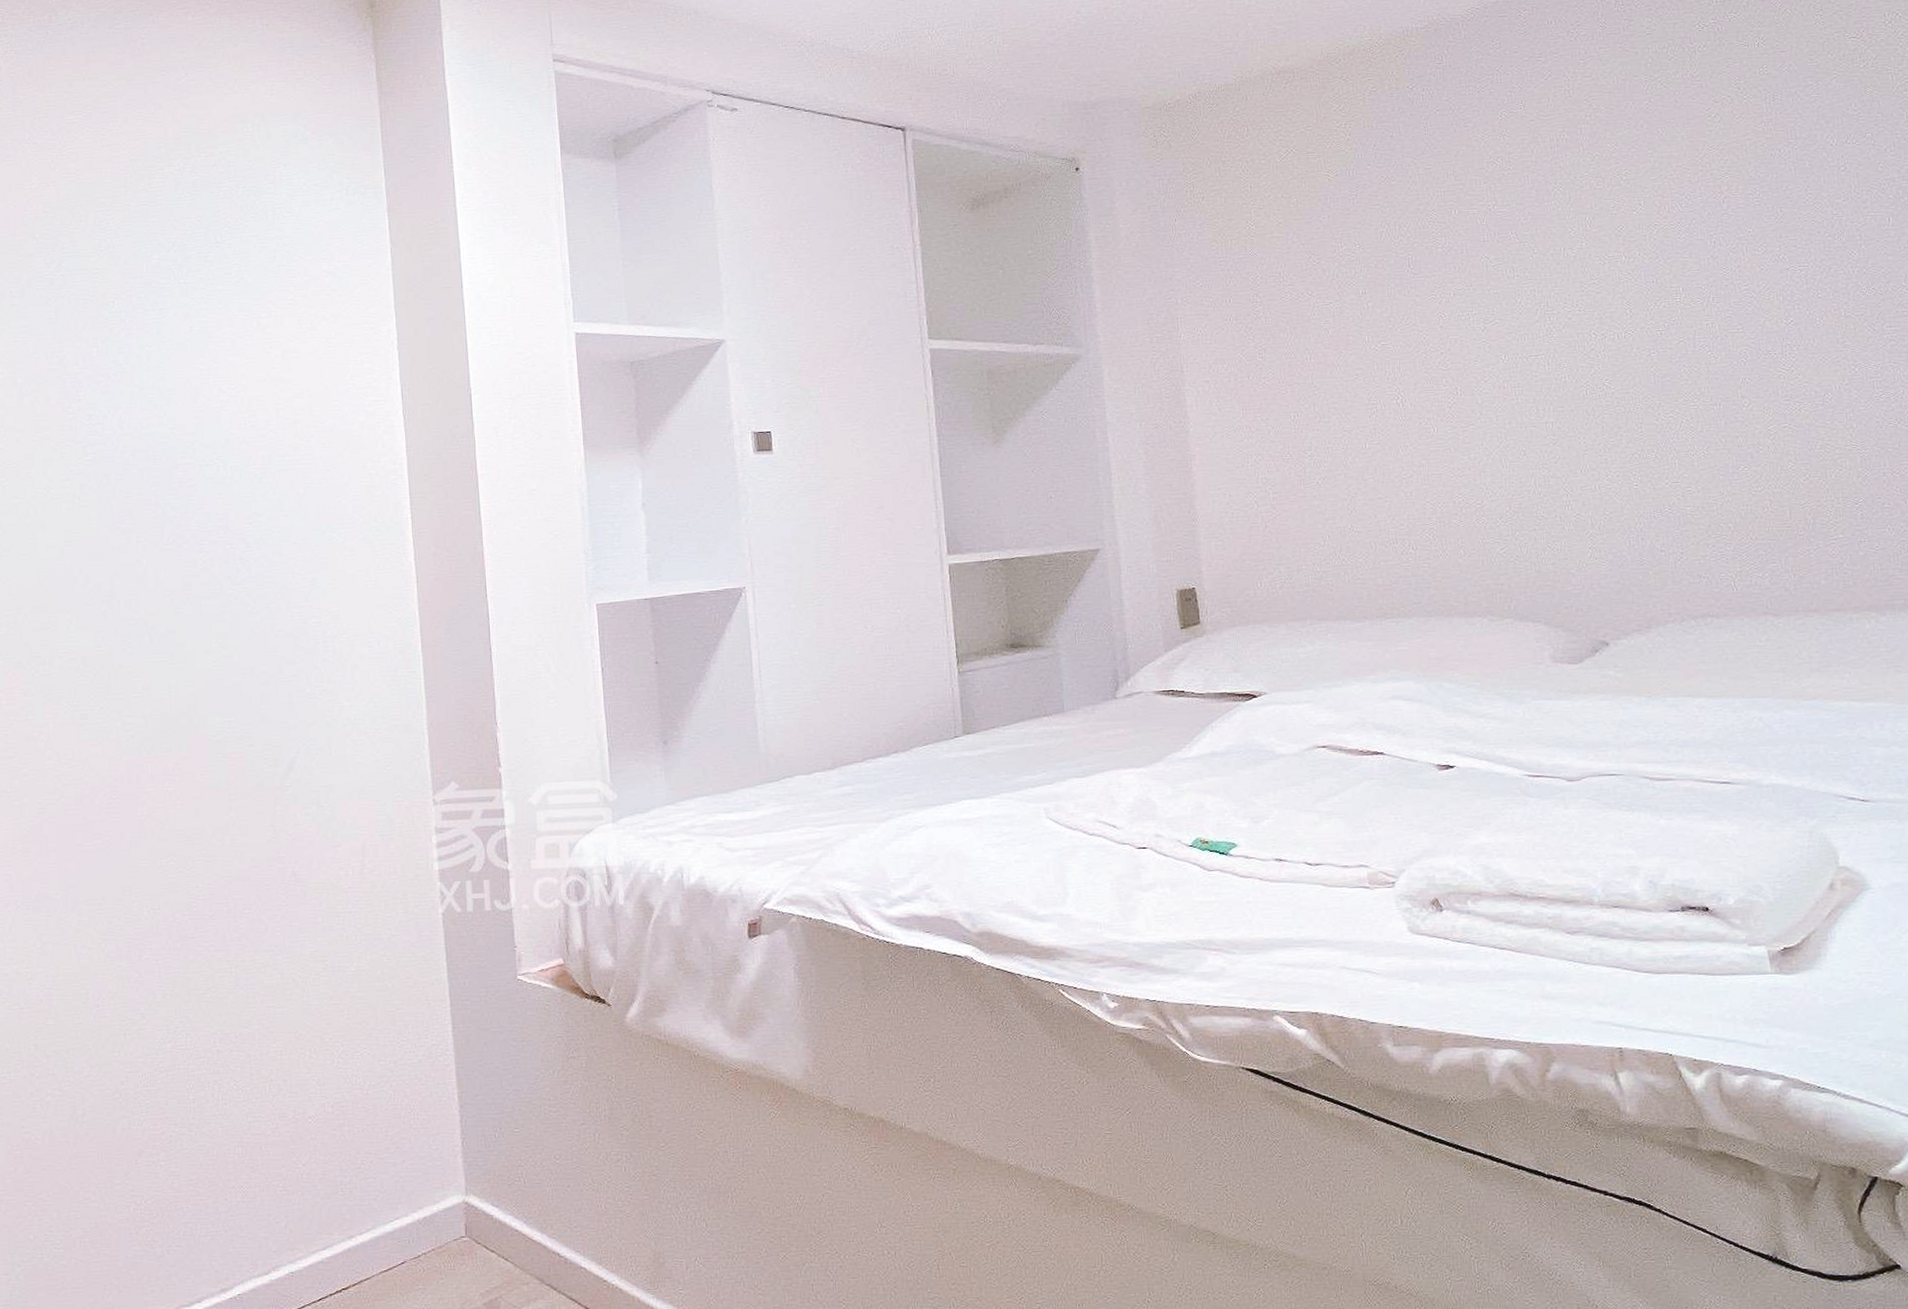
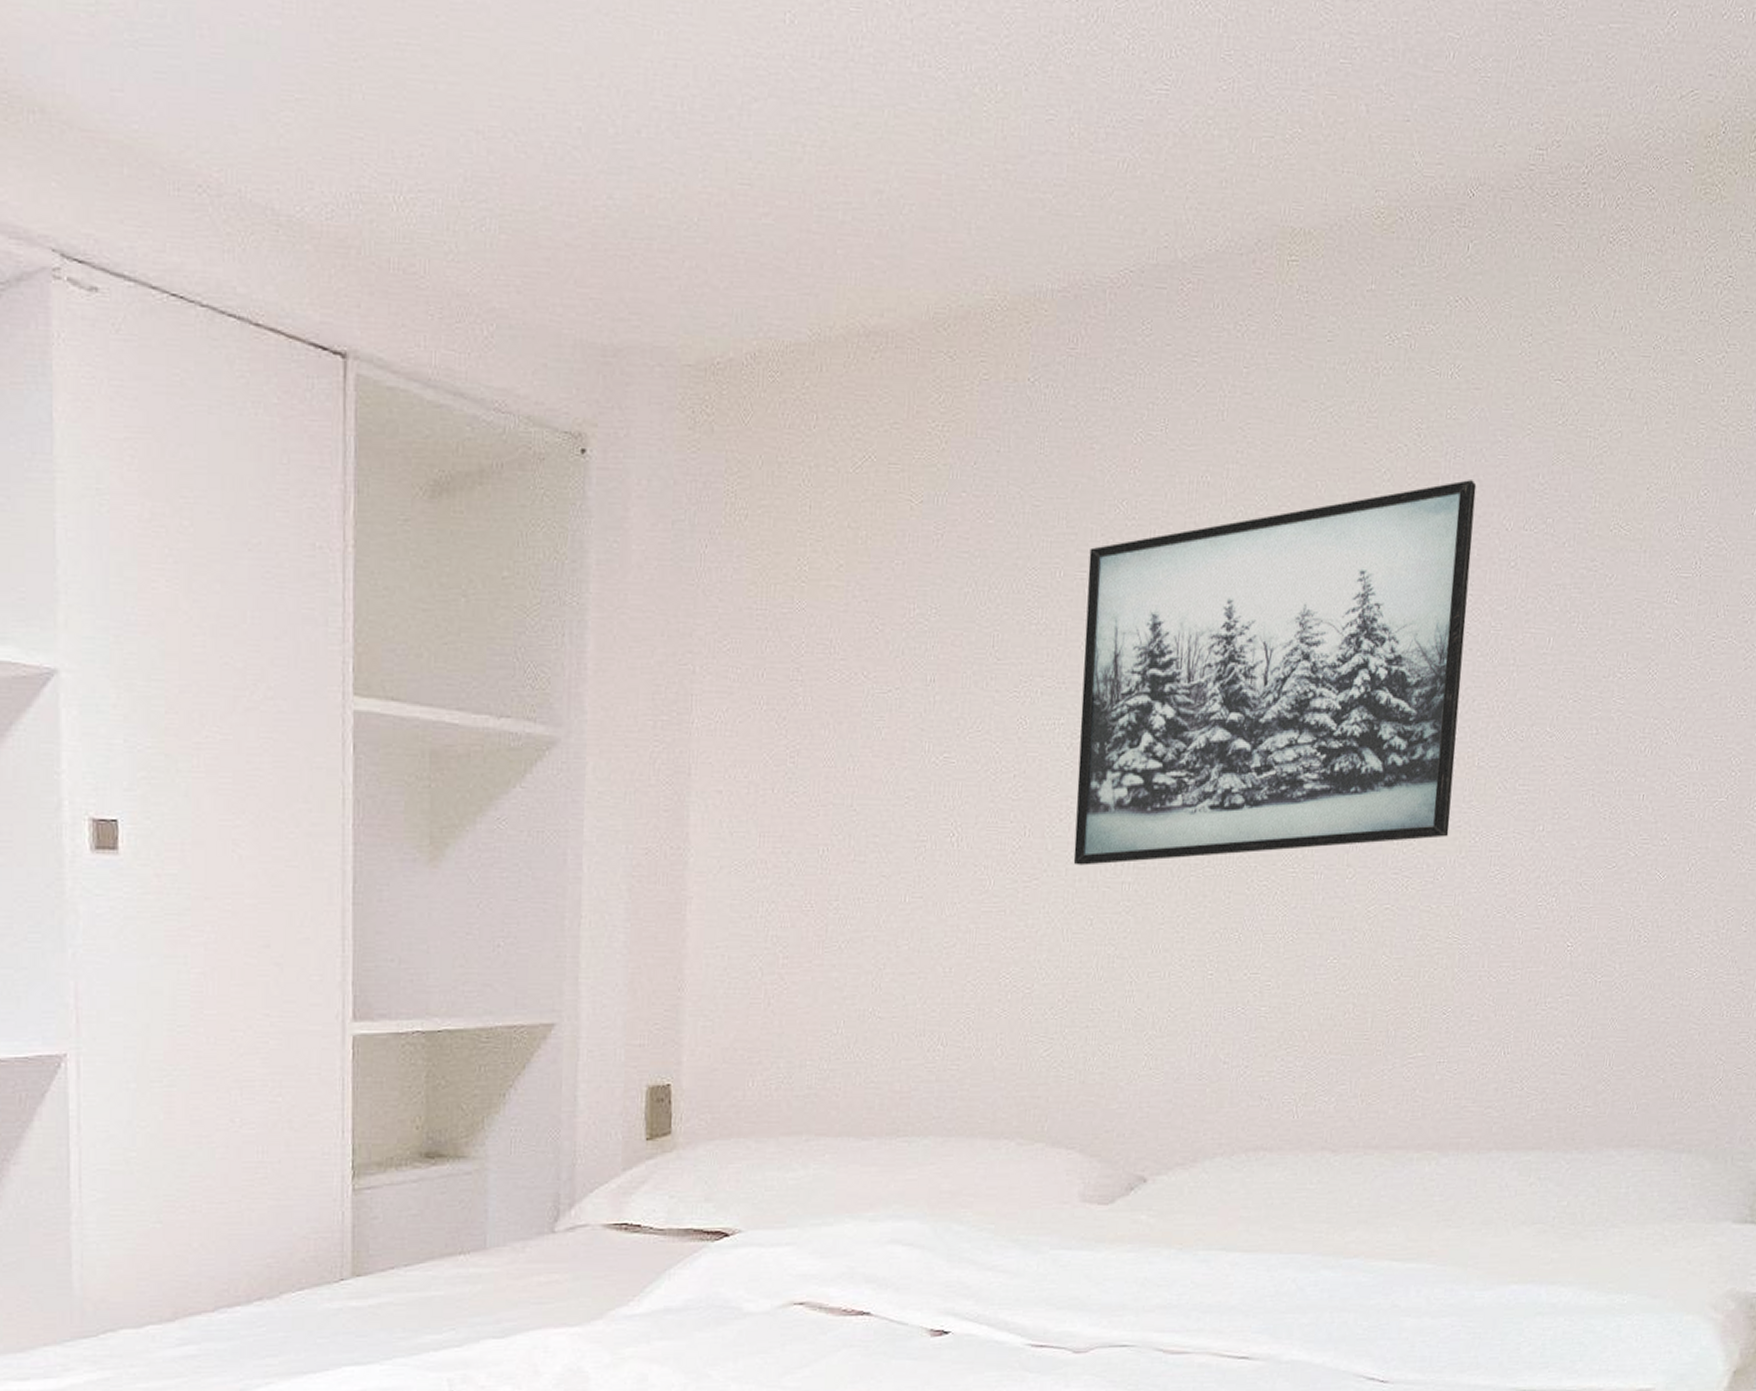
wall art: none [1476,114,1830,413] -> present [1073,480,1477,866]

